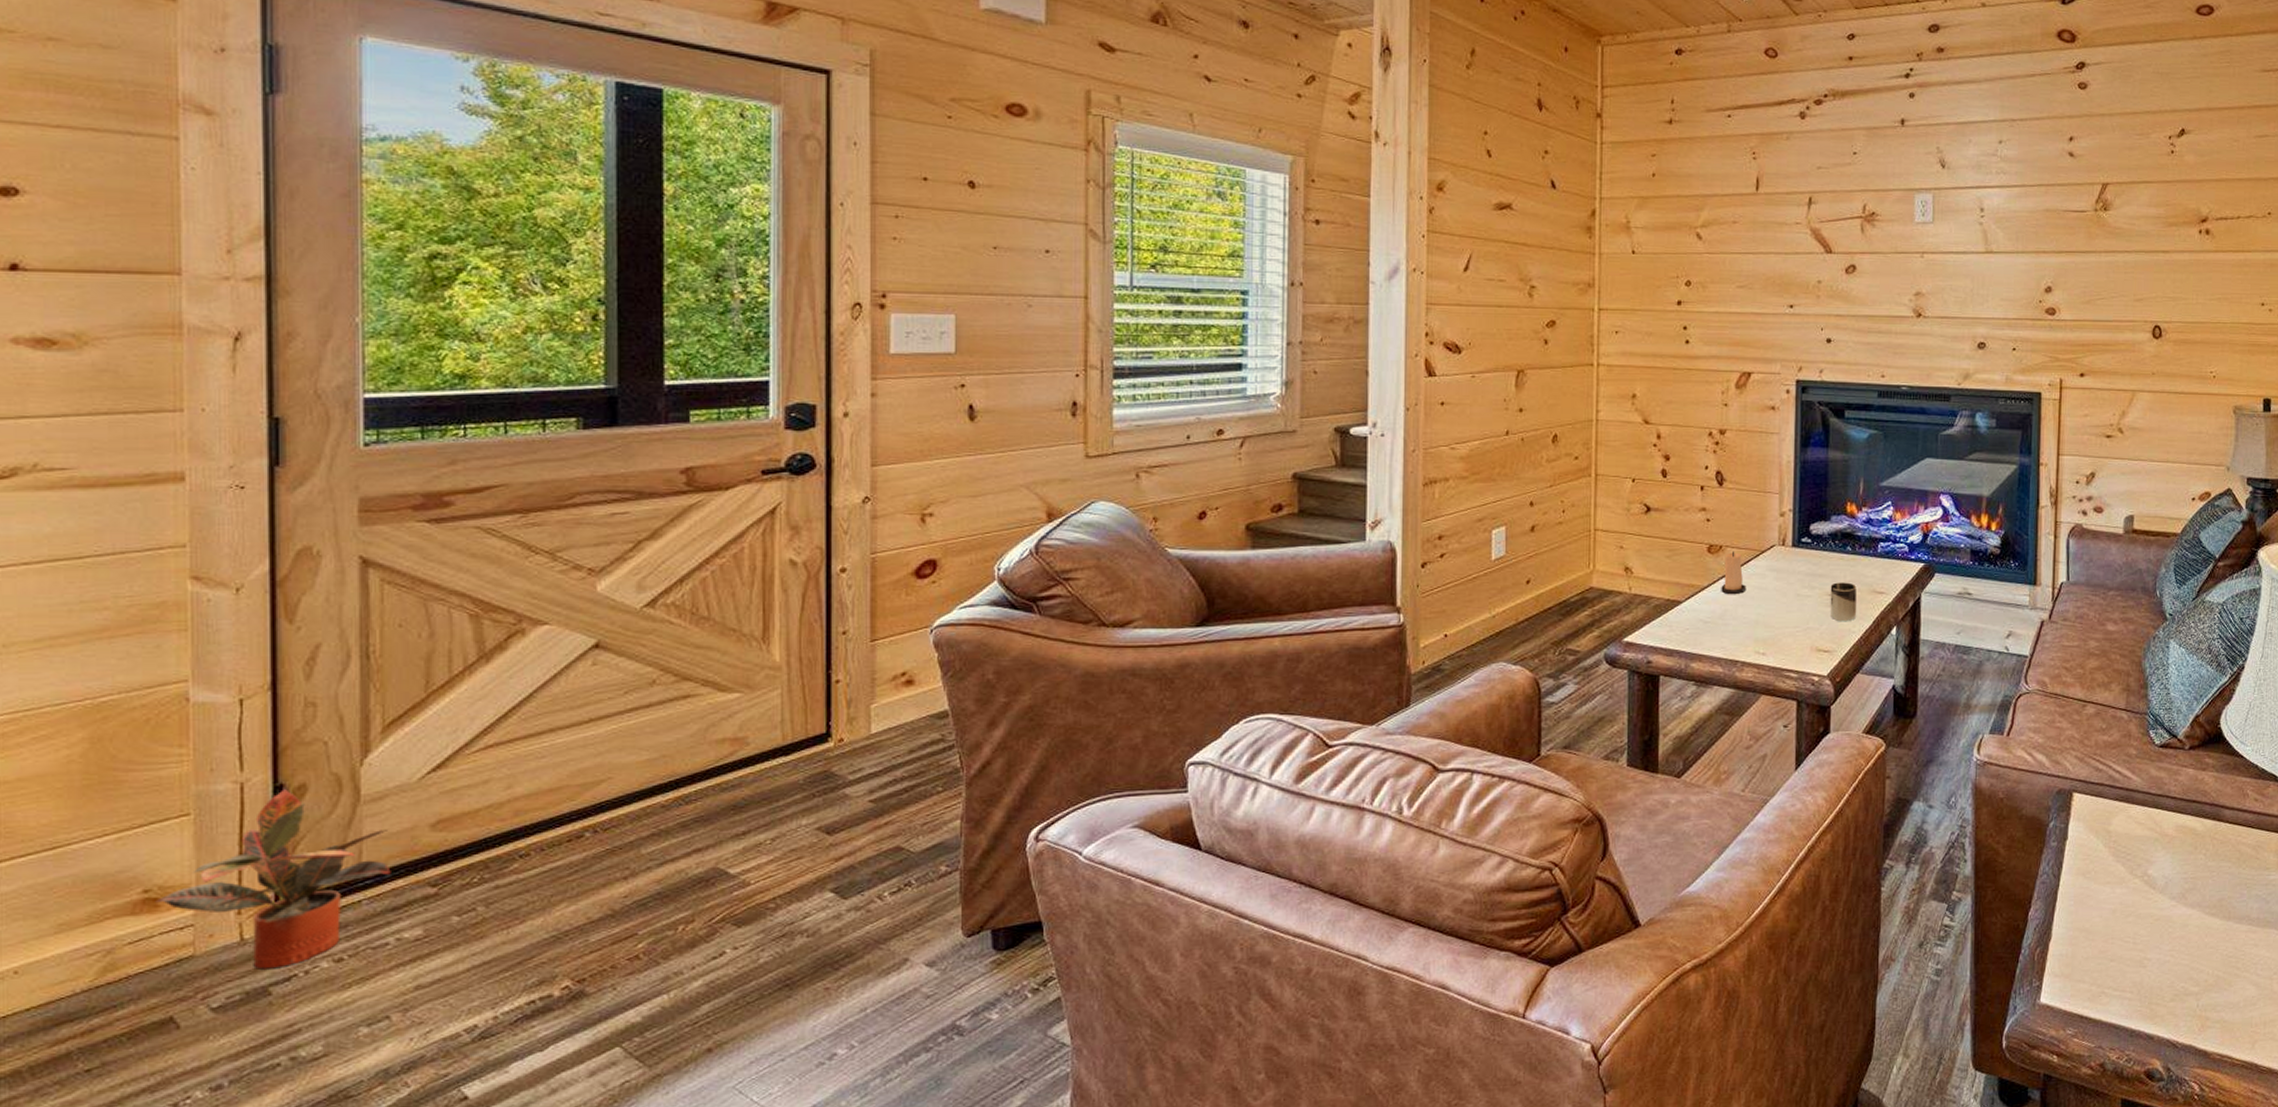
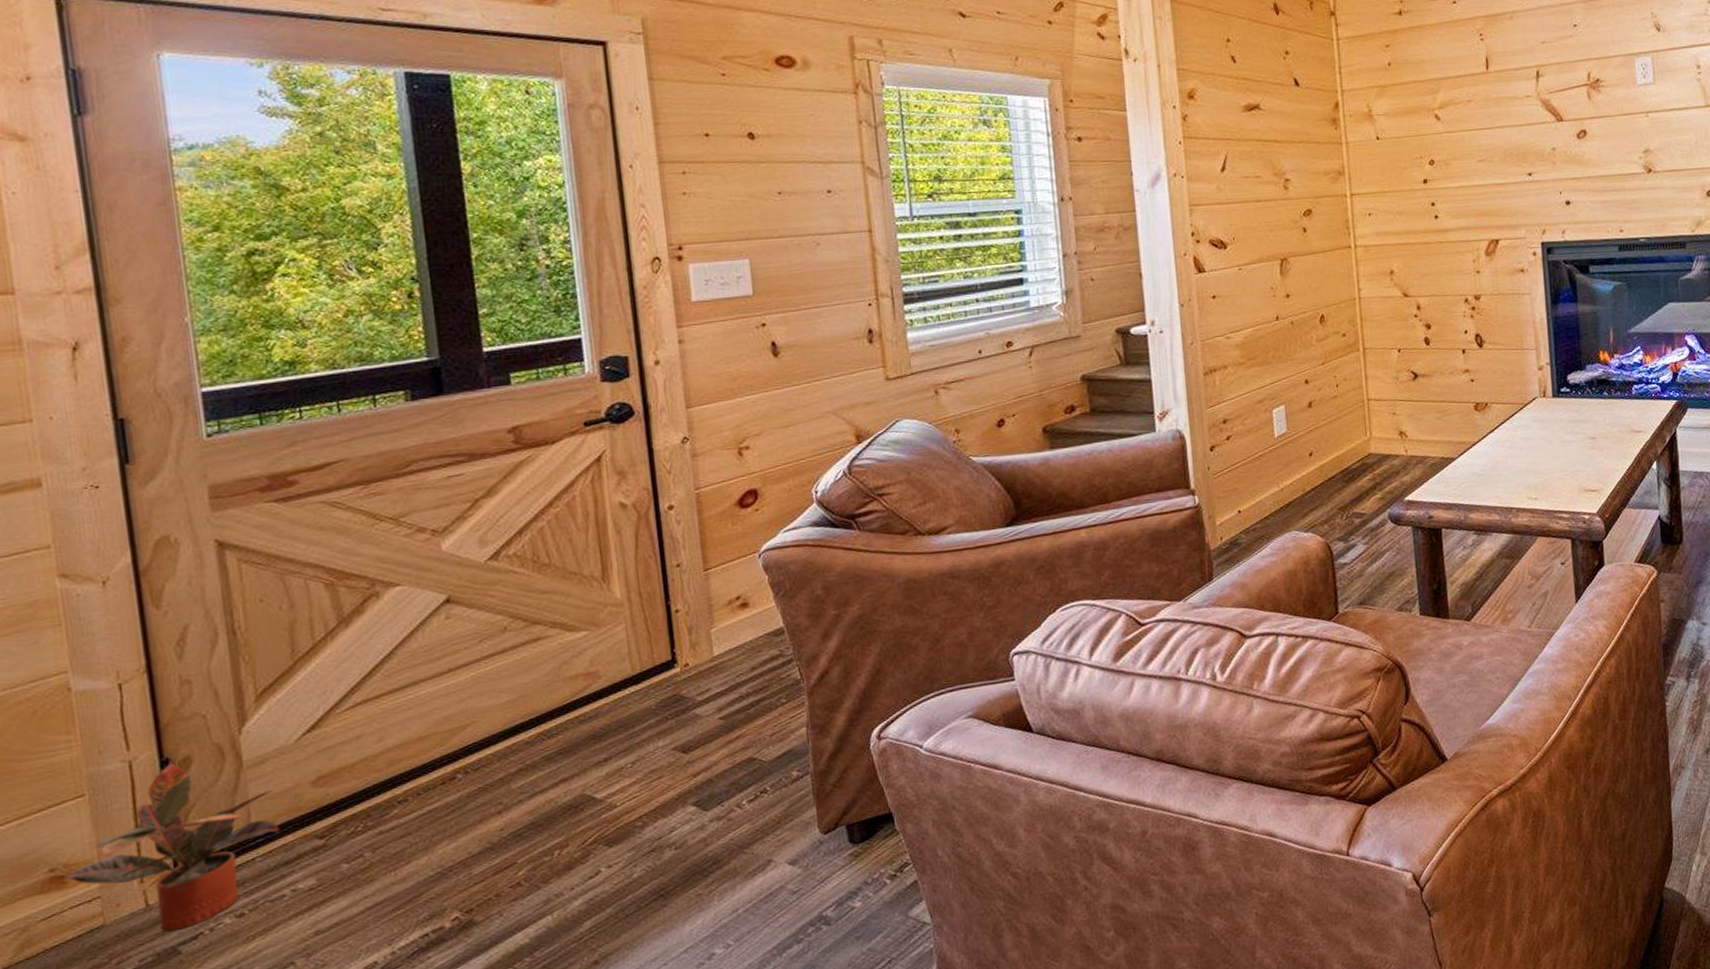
candle: present [1721,551,1747,595] -> none [1490,406,1514,448]
cup: present [1830,582,1857,622] -> none [1592,425,1619,463]

